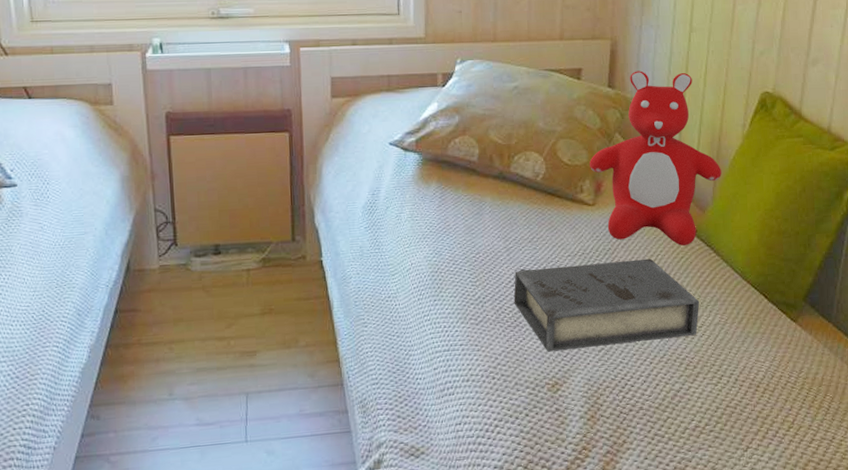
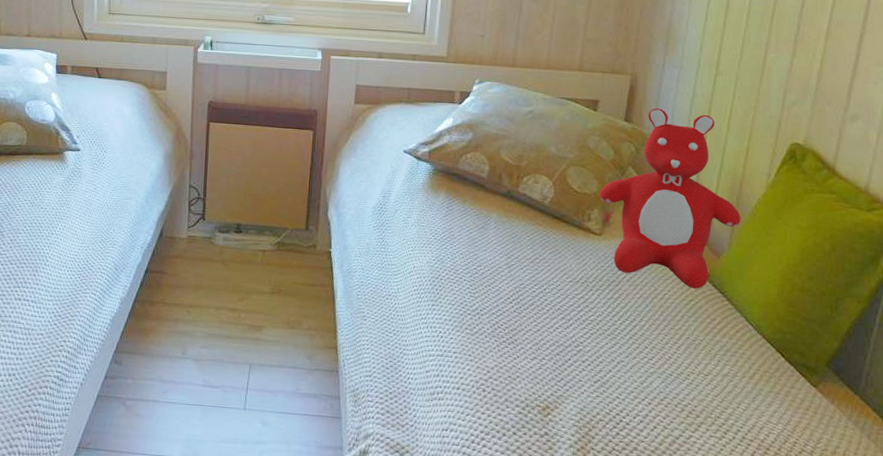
book: present [513,258,700,352] -> none [511,289,708,383]

